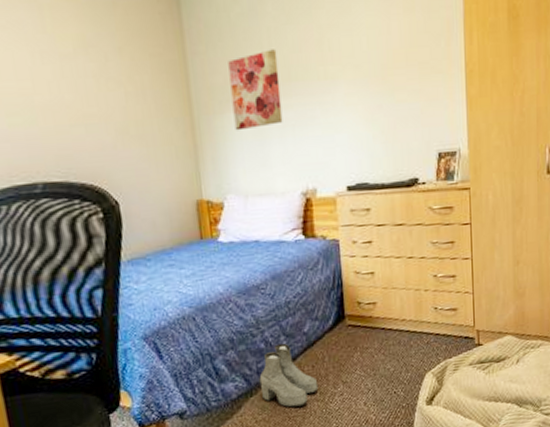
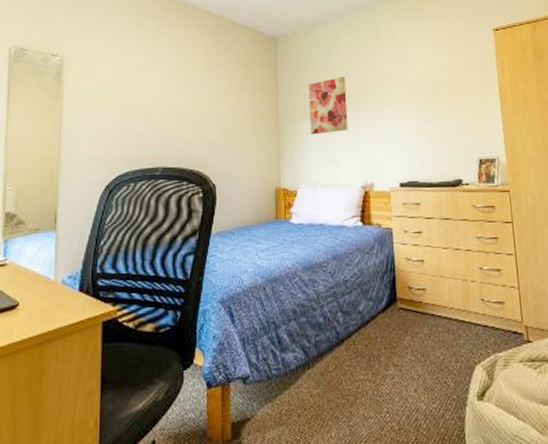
boots: present [259,343,319,408] -> none [316,319,371,385]

